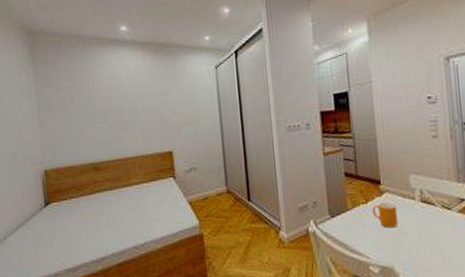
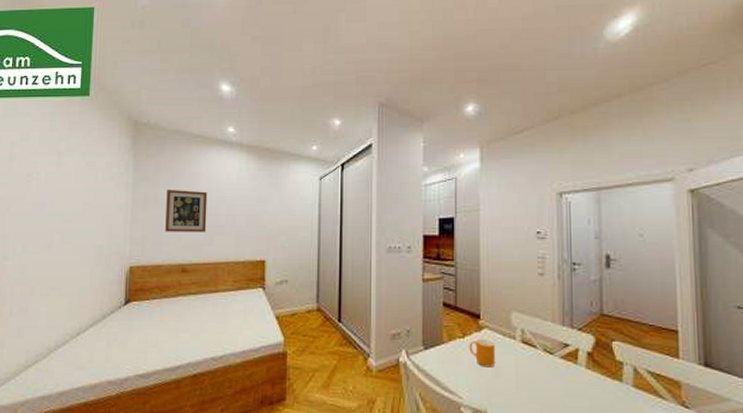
wall art: none [69,91,113,135] -> present [165,190,208,233]

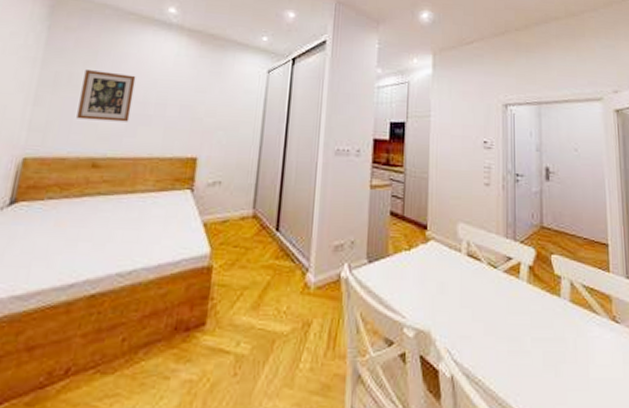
mug: present [469,339,496,368] -> none [415,252,441,283]

